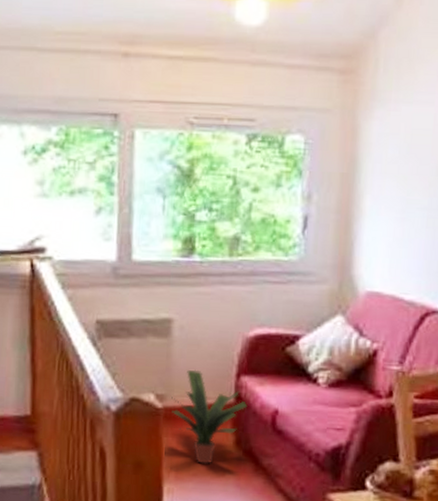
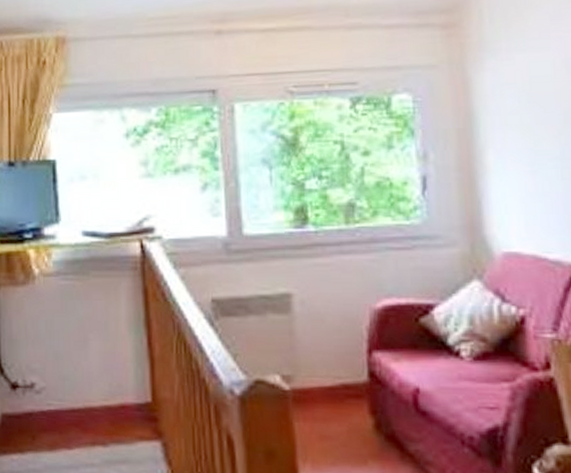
potted plant: present [171,369,248,464] -> none [299,347,384,452]

